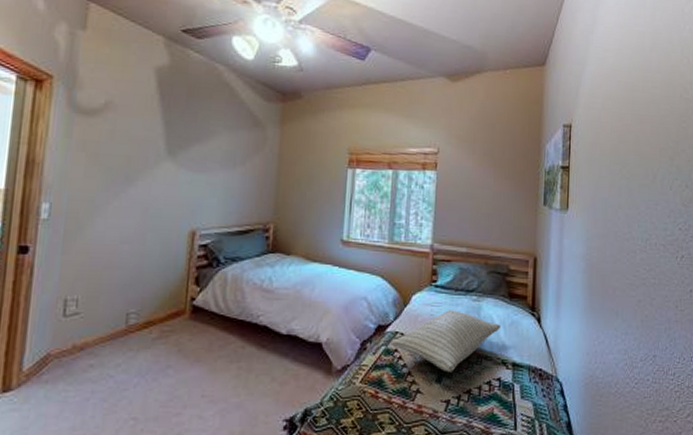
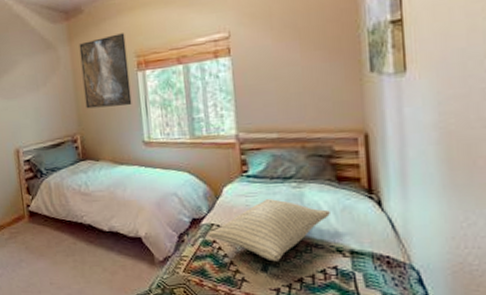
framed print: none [286,127,342,200] -> present [79,33,132,109]

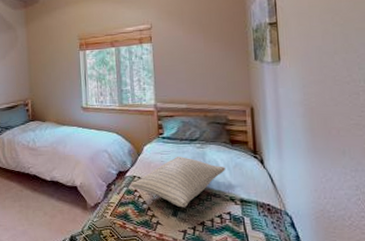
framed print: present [79,33,132,109] -> none [34,20,74,79]

